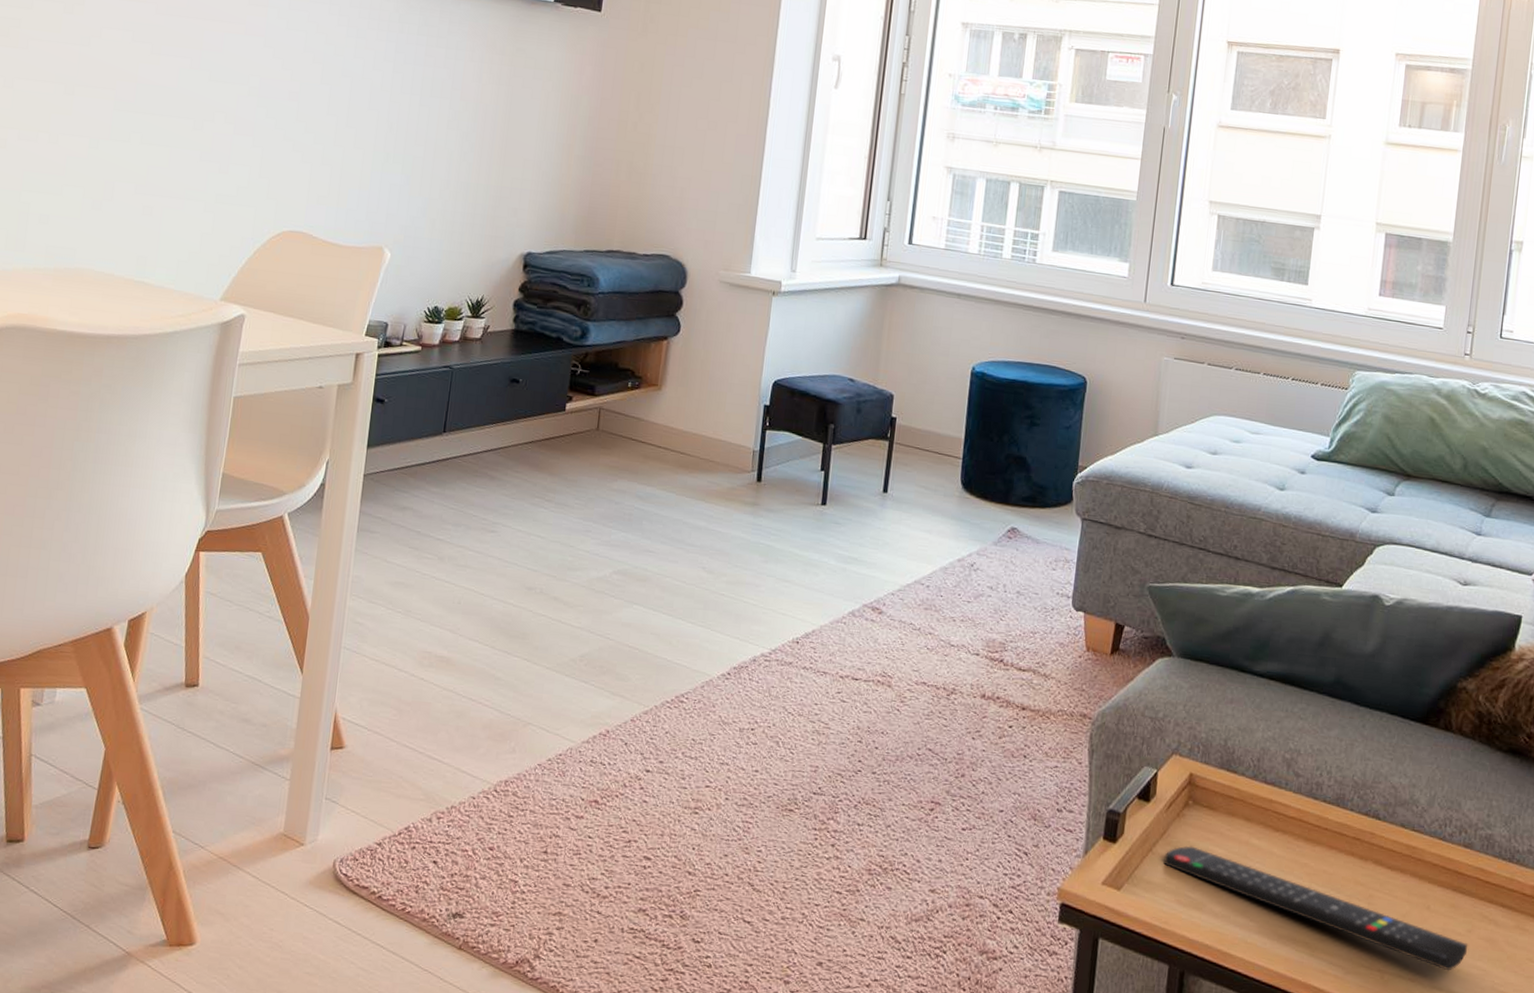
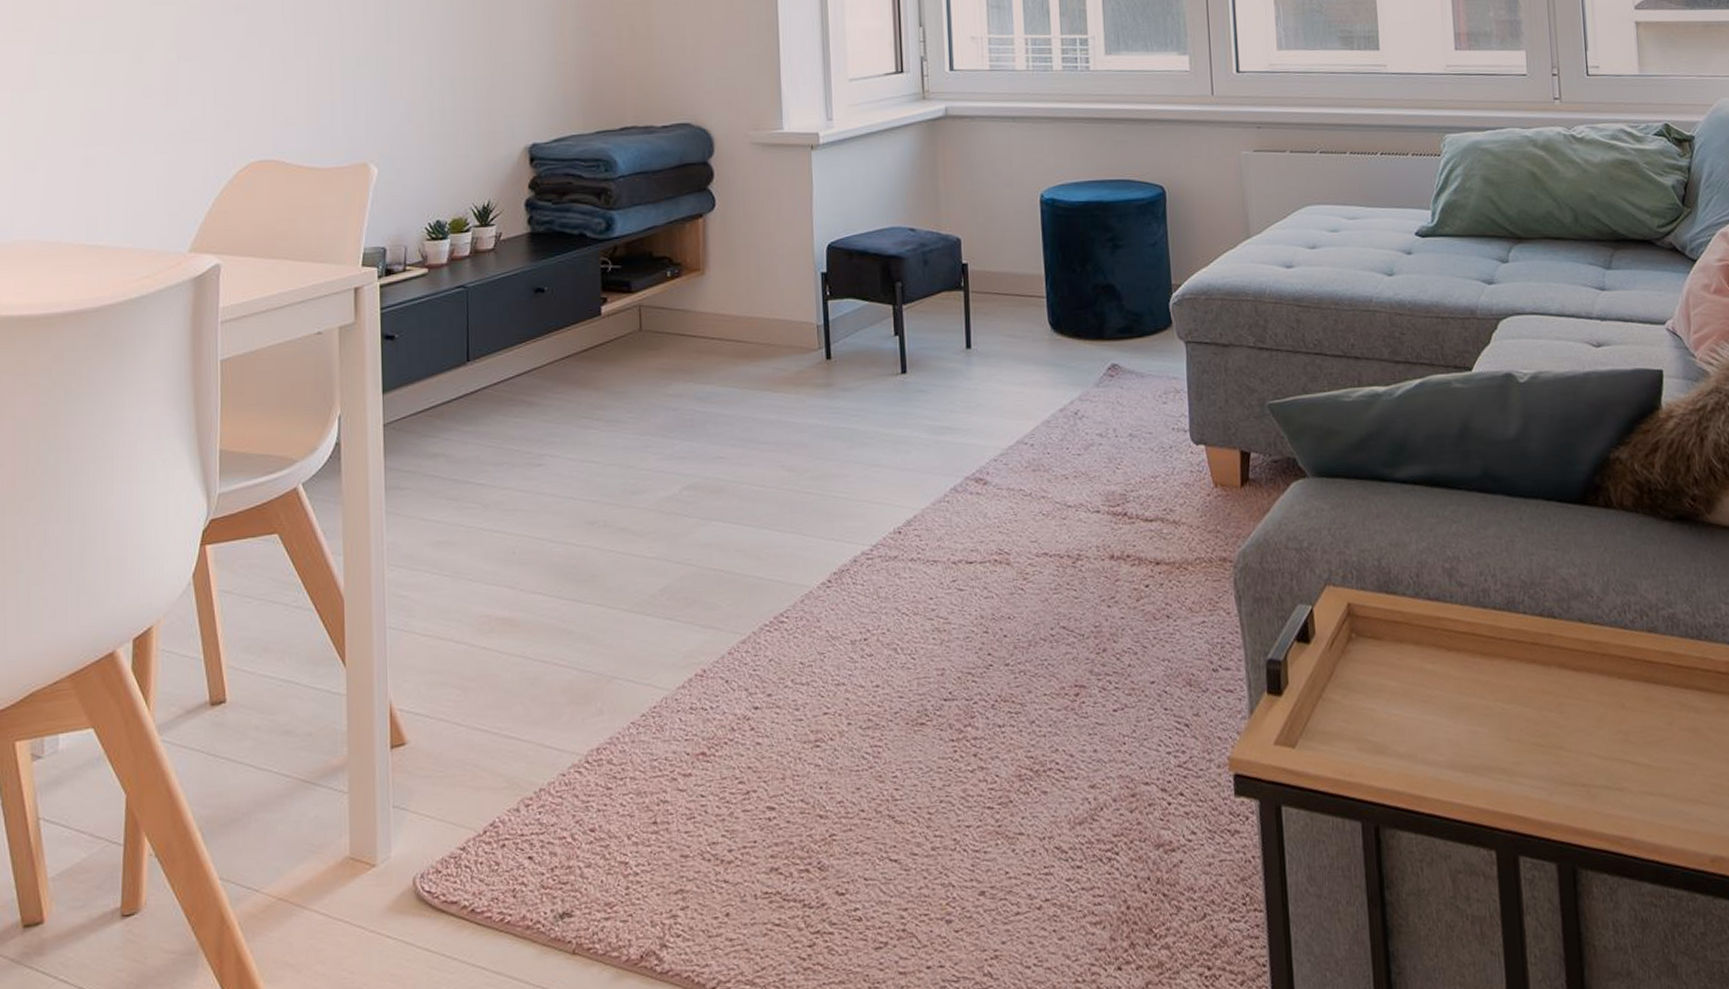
remote control: present [1163,845,1468,971] -> none [1336,684,1672,772]

